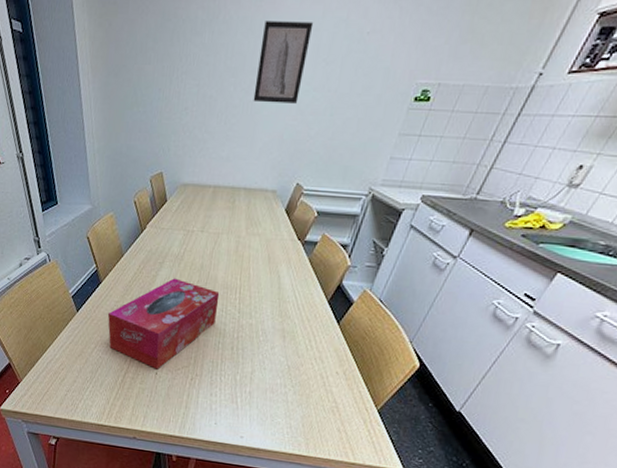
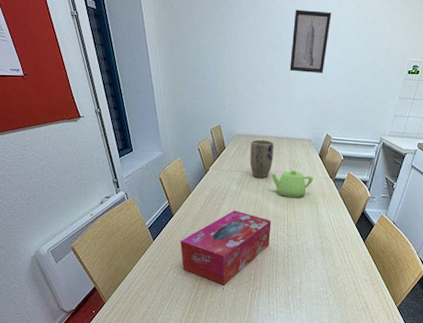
plant pot: none [196,190,228,240] -> present [250,139,274,179]
teapot: none [222,228,277,265] -> present [271,169,314,198]

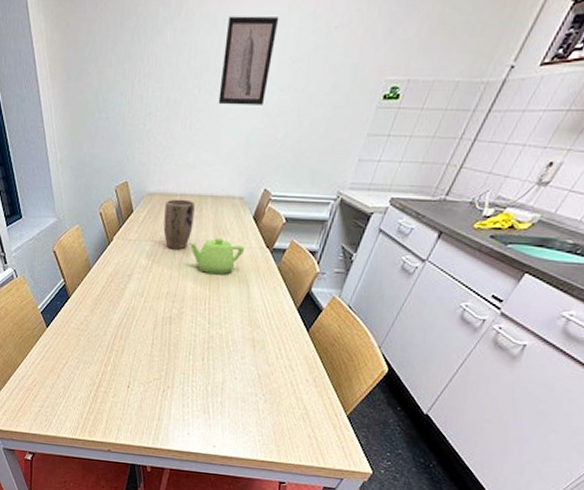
tissue box: present [180,210,272,285] -> none [78,290,189,383]

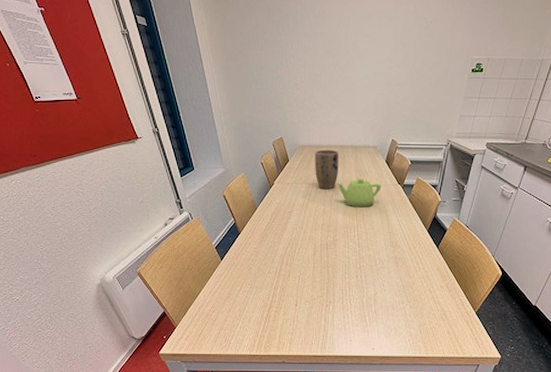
wall art: present [218,16,279,105] -> none [350,13,390,78]

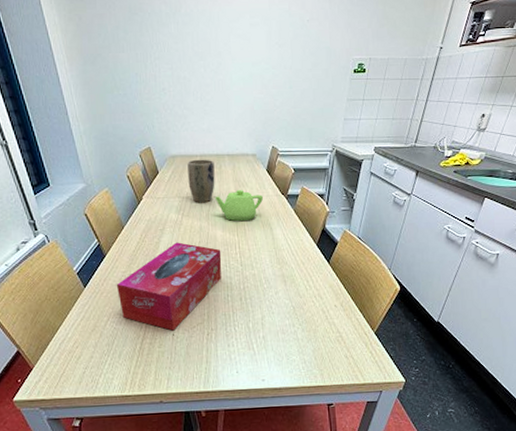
tissue box: none [249,224,341,301] -> present [117,242,222,331]

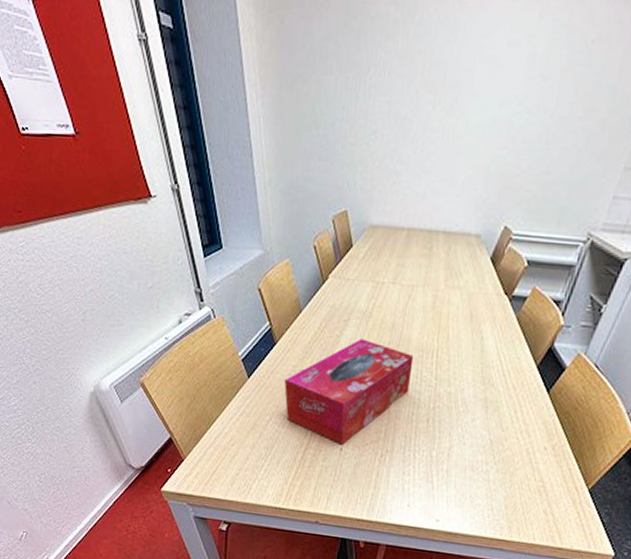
plant pot: present [187,159,215,203] -> none [387,233,425,293]
teapot: present [215,189,264,222] -> none [417,280,480,324]

